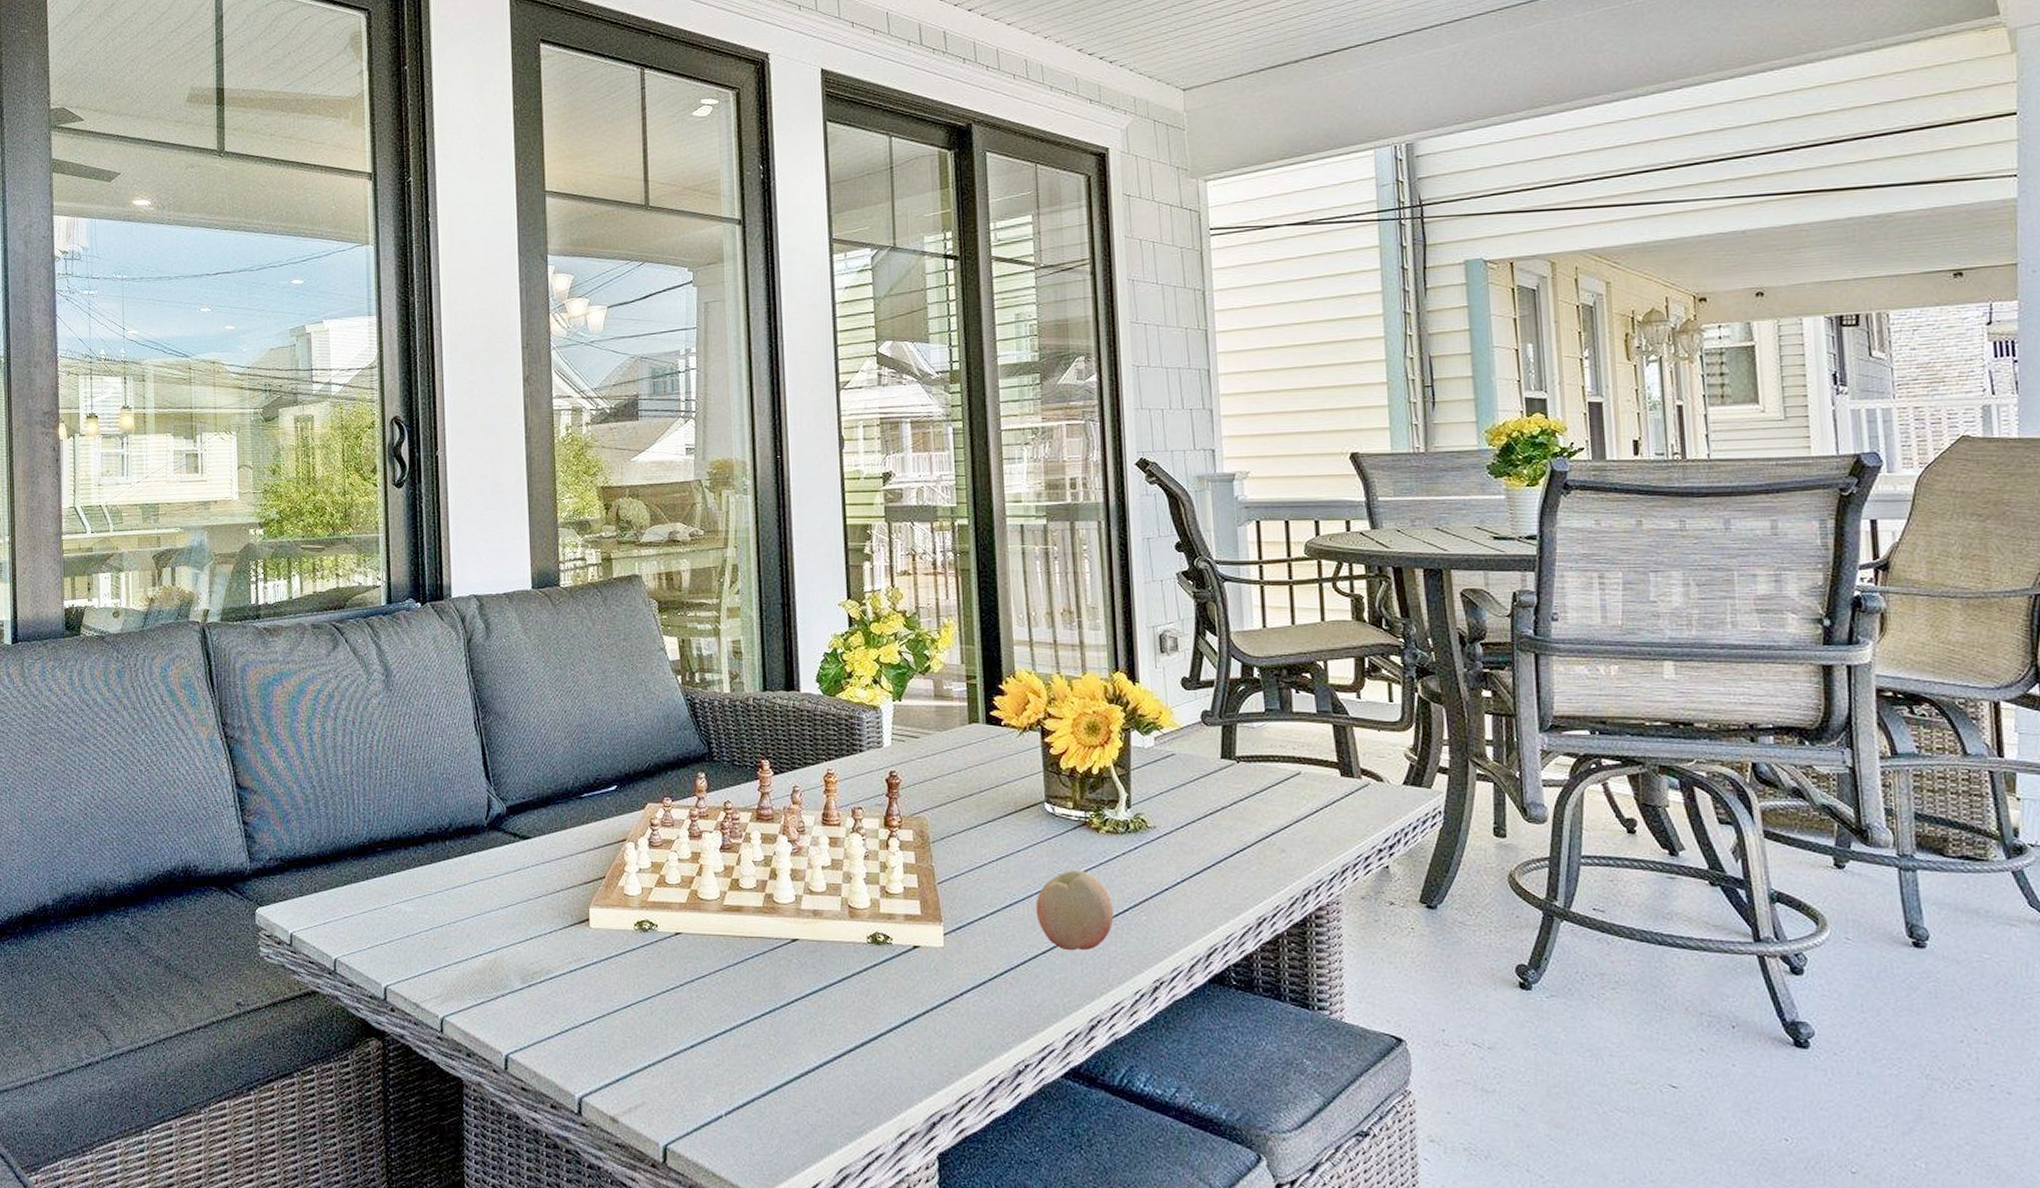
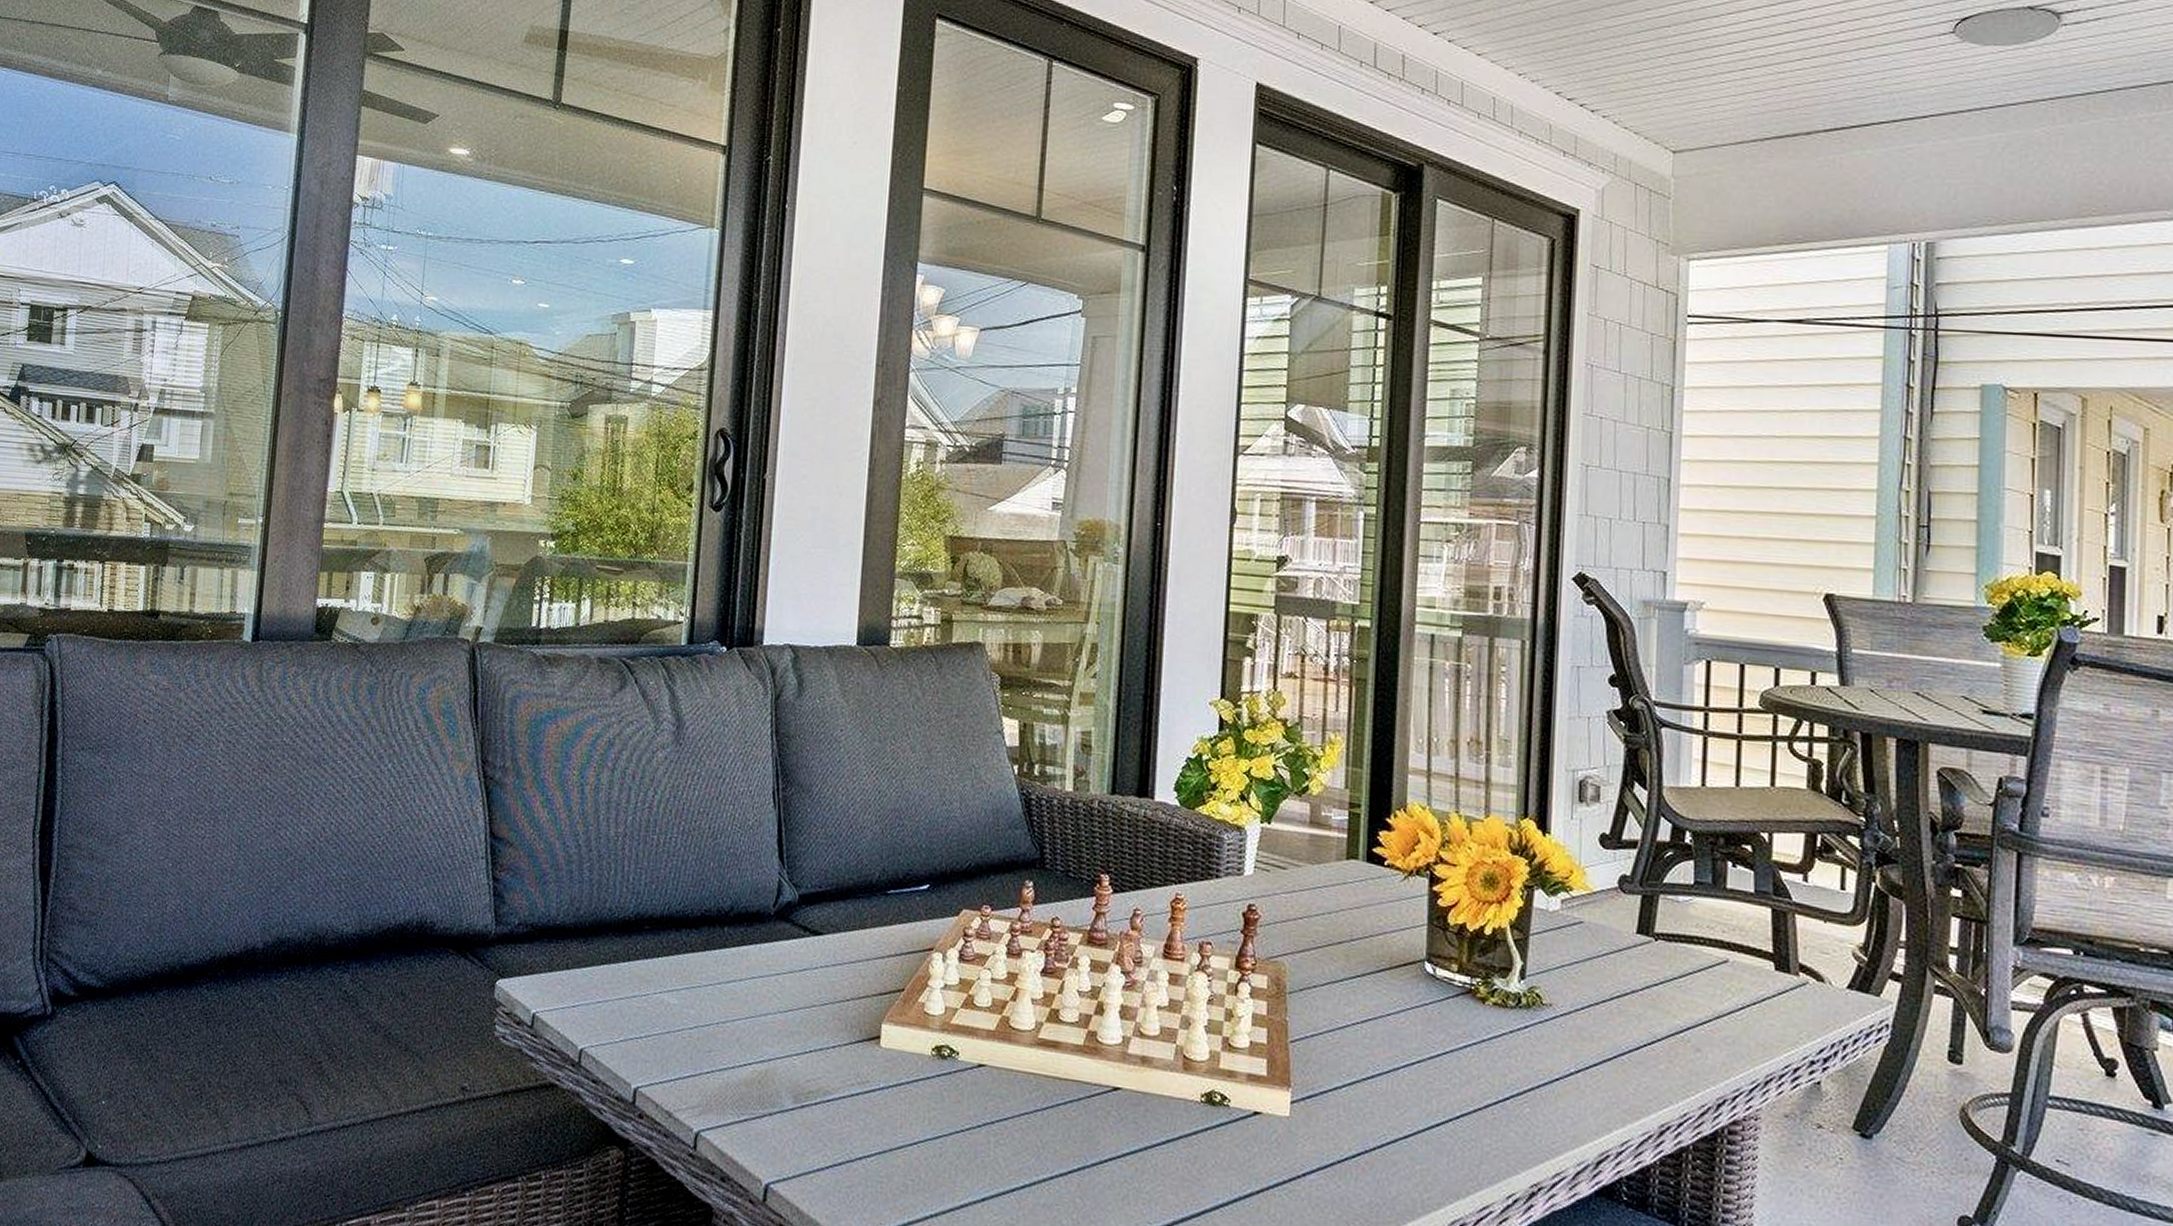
fruit: present [1035,871,1114,951] -> none [1401,1044,1492,1140]

